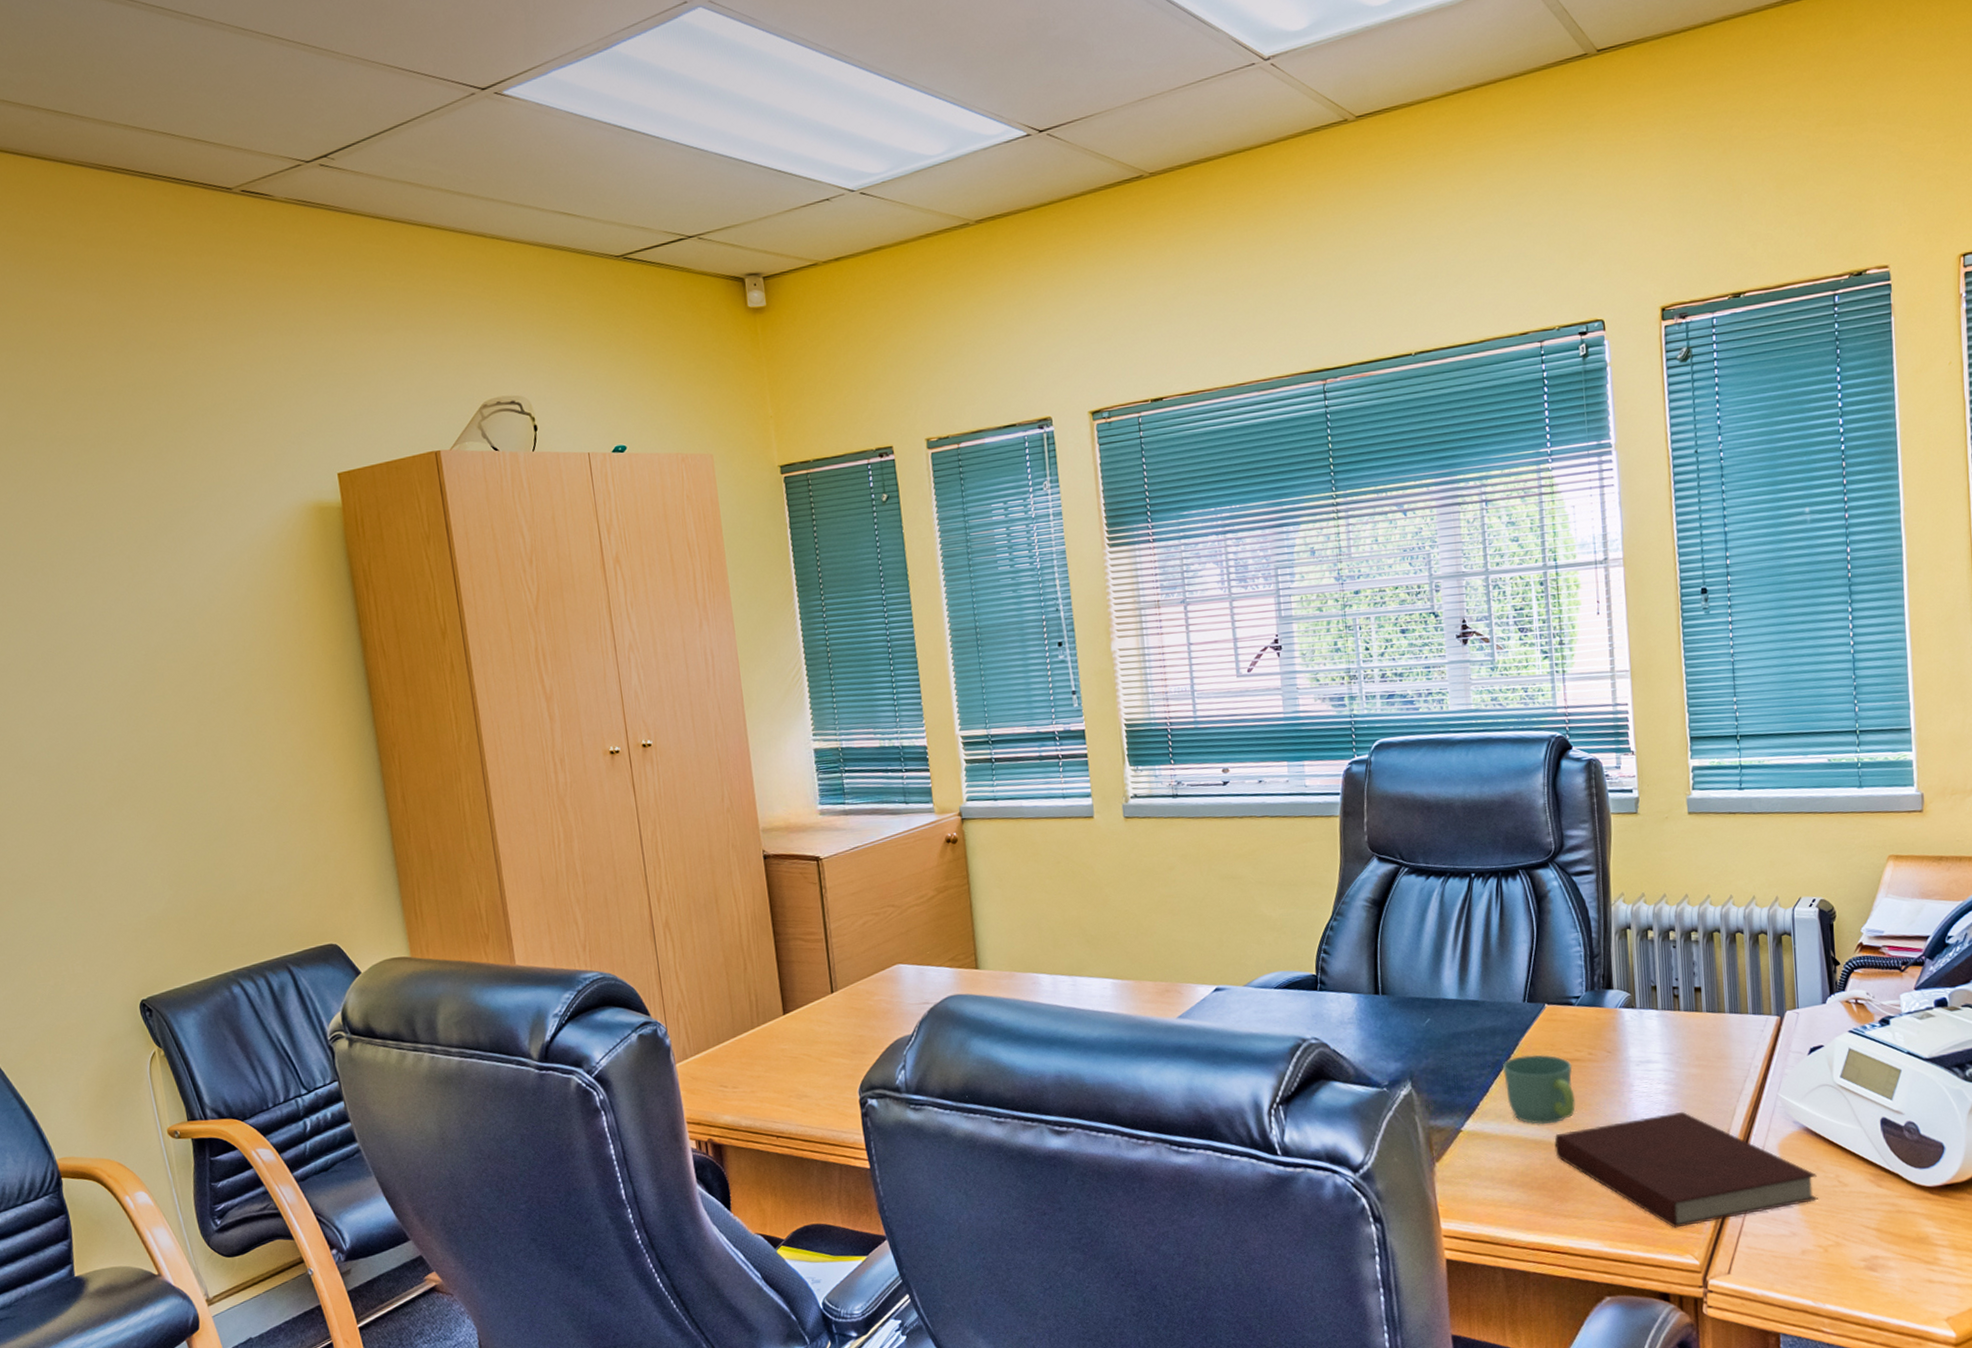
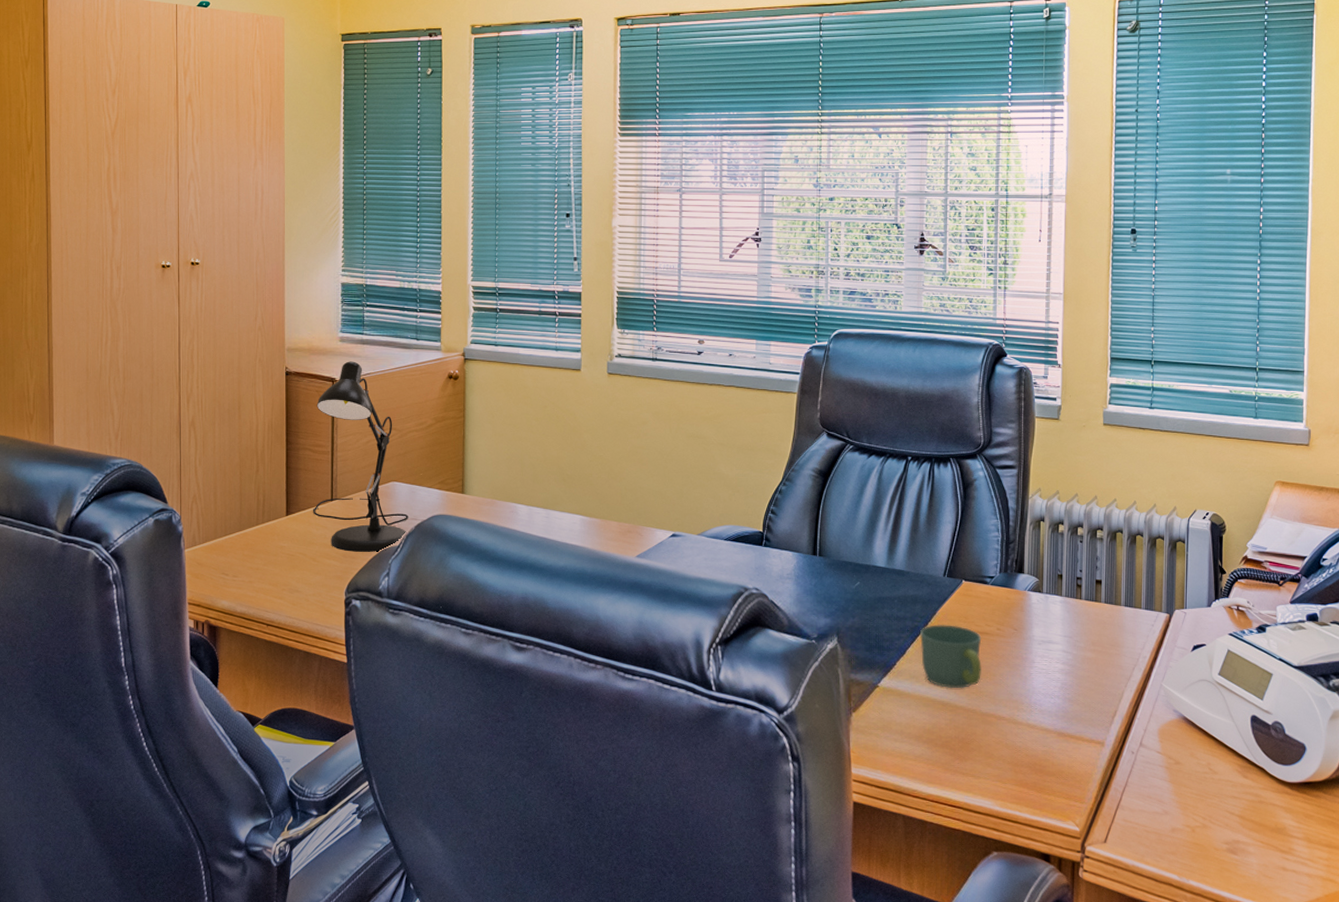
desk lamp: none [802,835,920,1047] -> present [313,361,408,552]
notebook: present [1554,1111,1818,1228] -> none [959,690,1190,796]

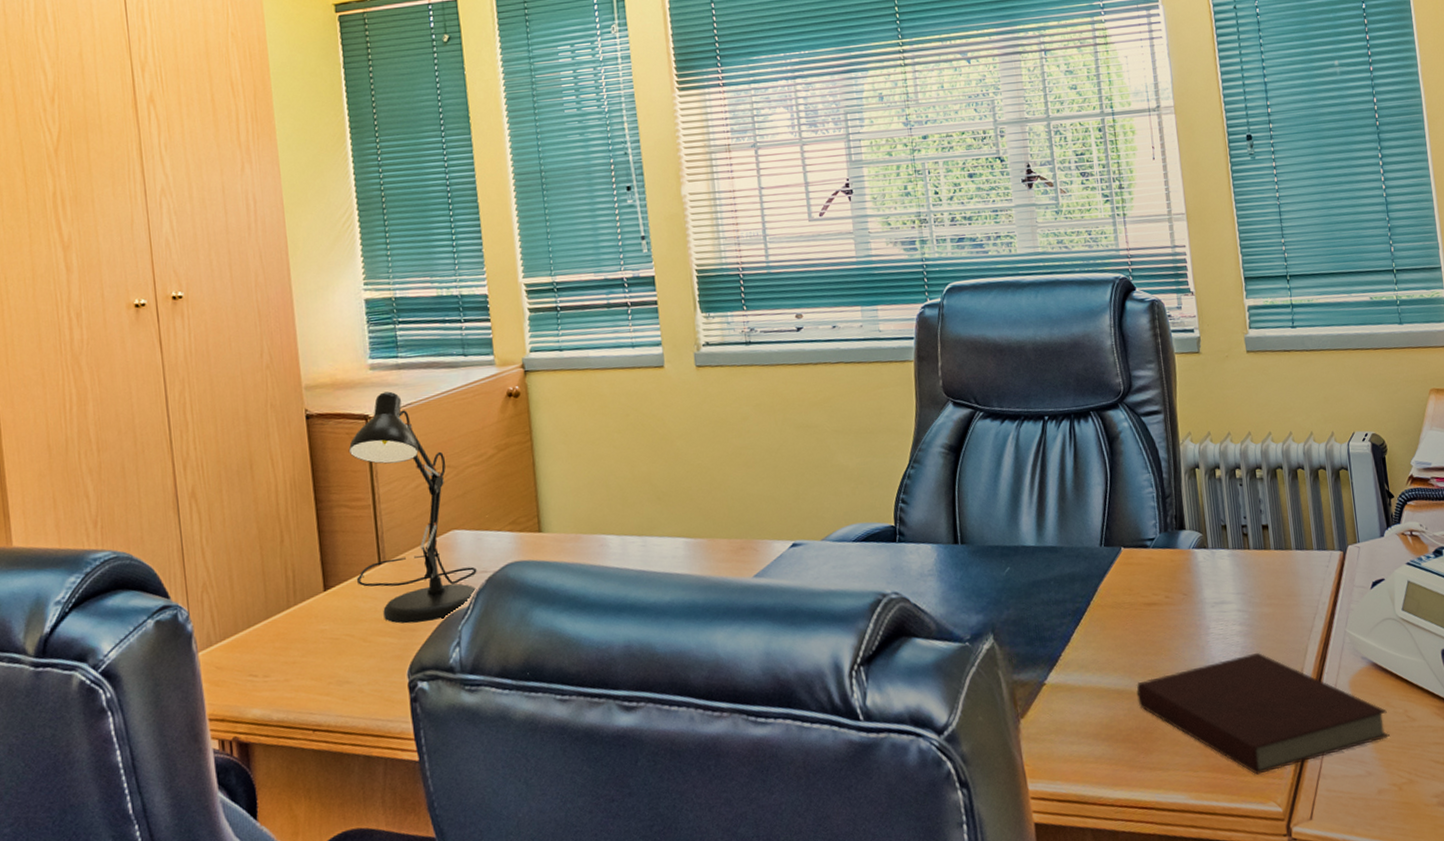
mug: present [920,625,982,689] -> none [1083,599,1155,674]
notebook: none [959,690,1190,796] -> present [1136,652,1390,775]

